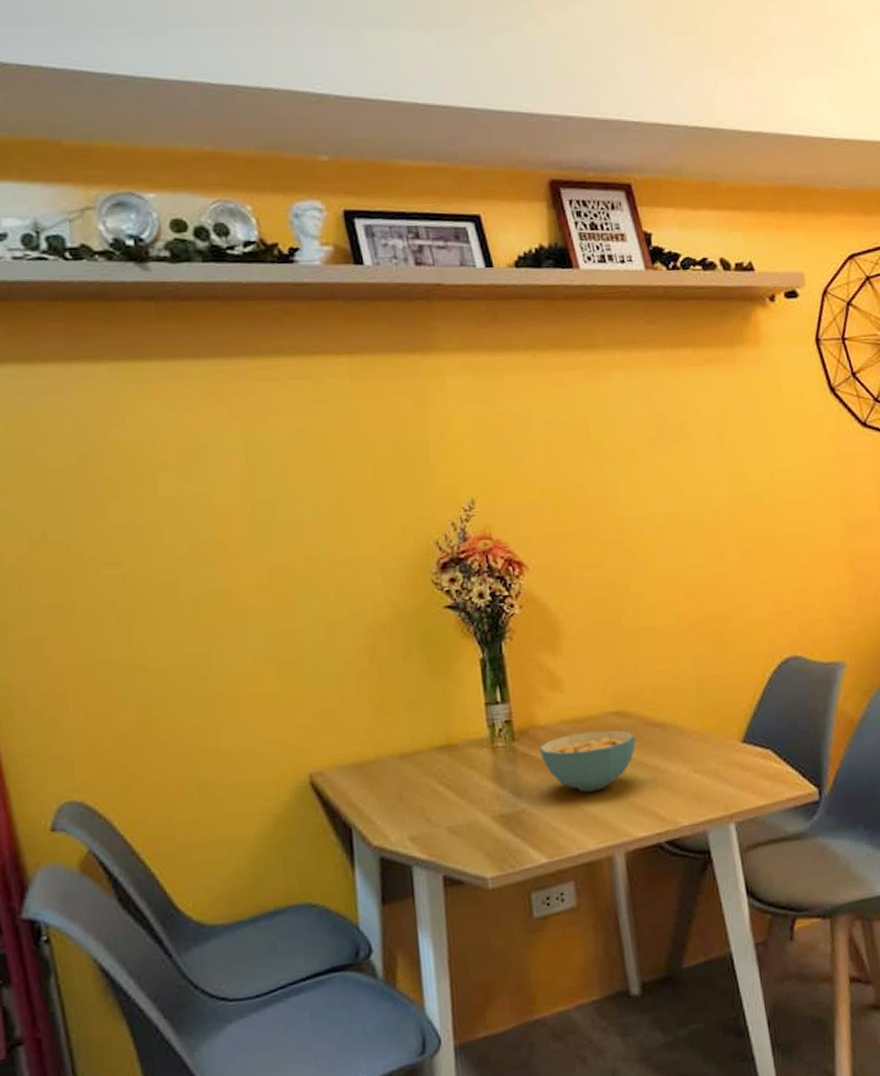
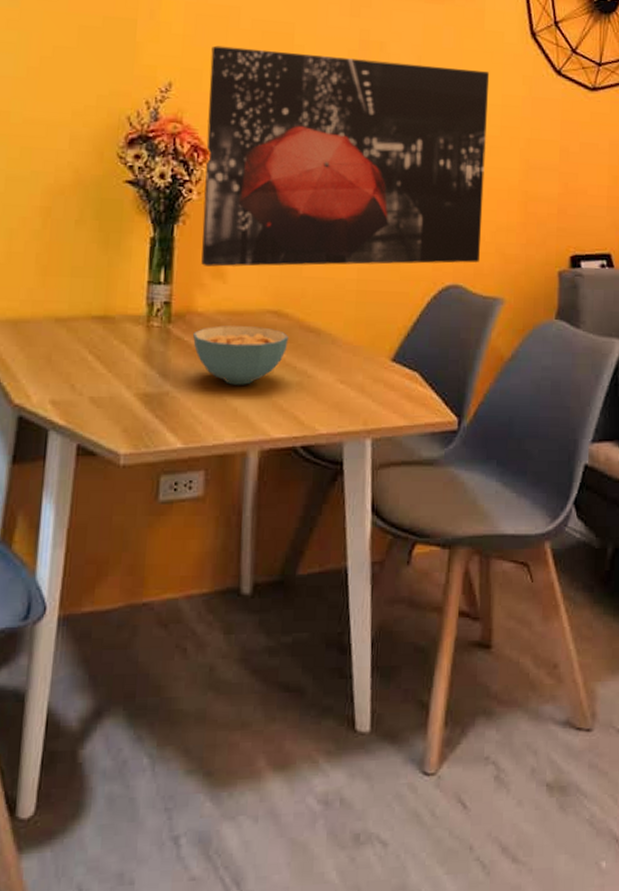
wall art: none [508,436,814,679] -> present [201,45,490,267]

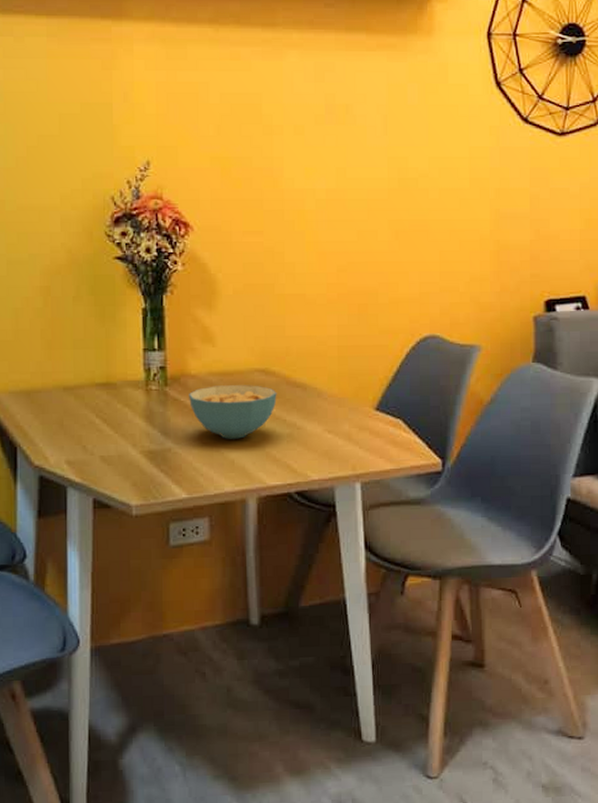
wall art: present [201,45,490,267] -> none [184,122,456,332]

